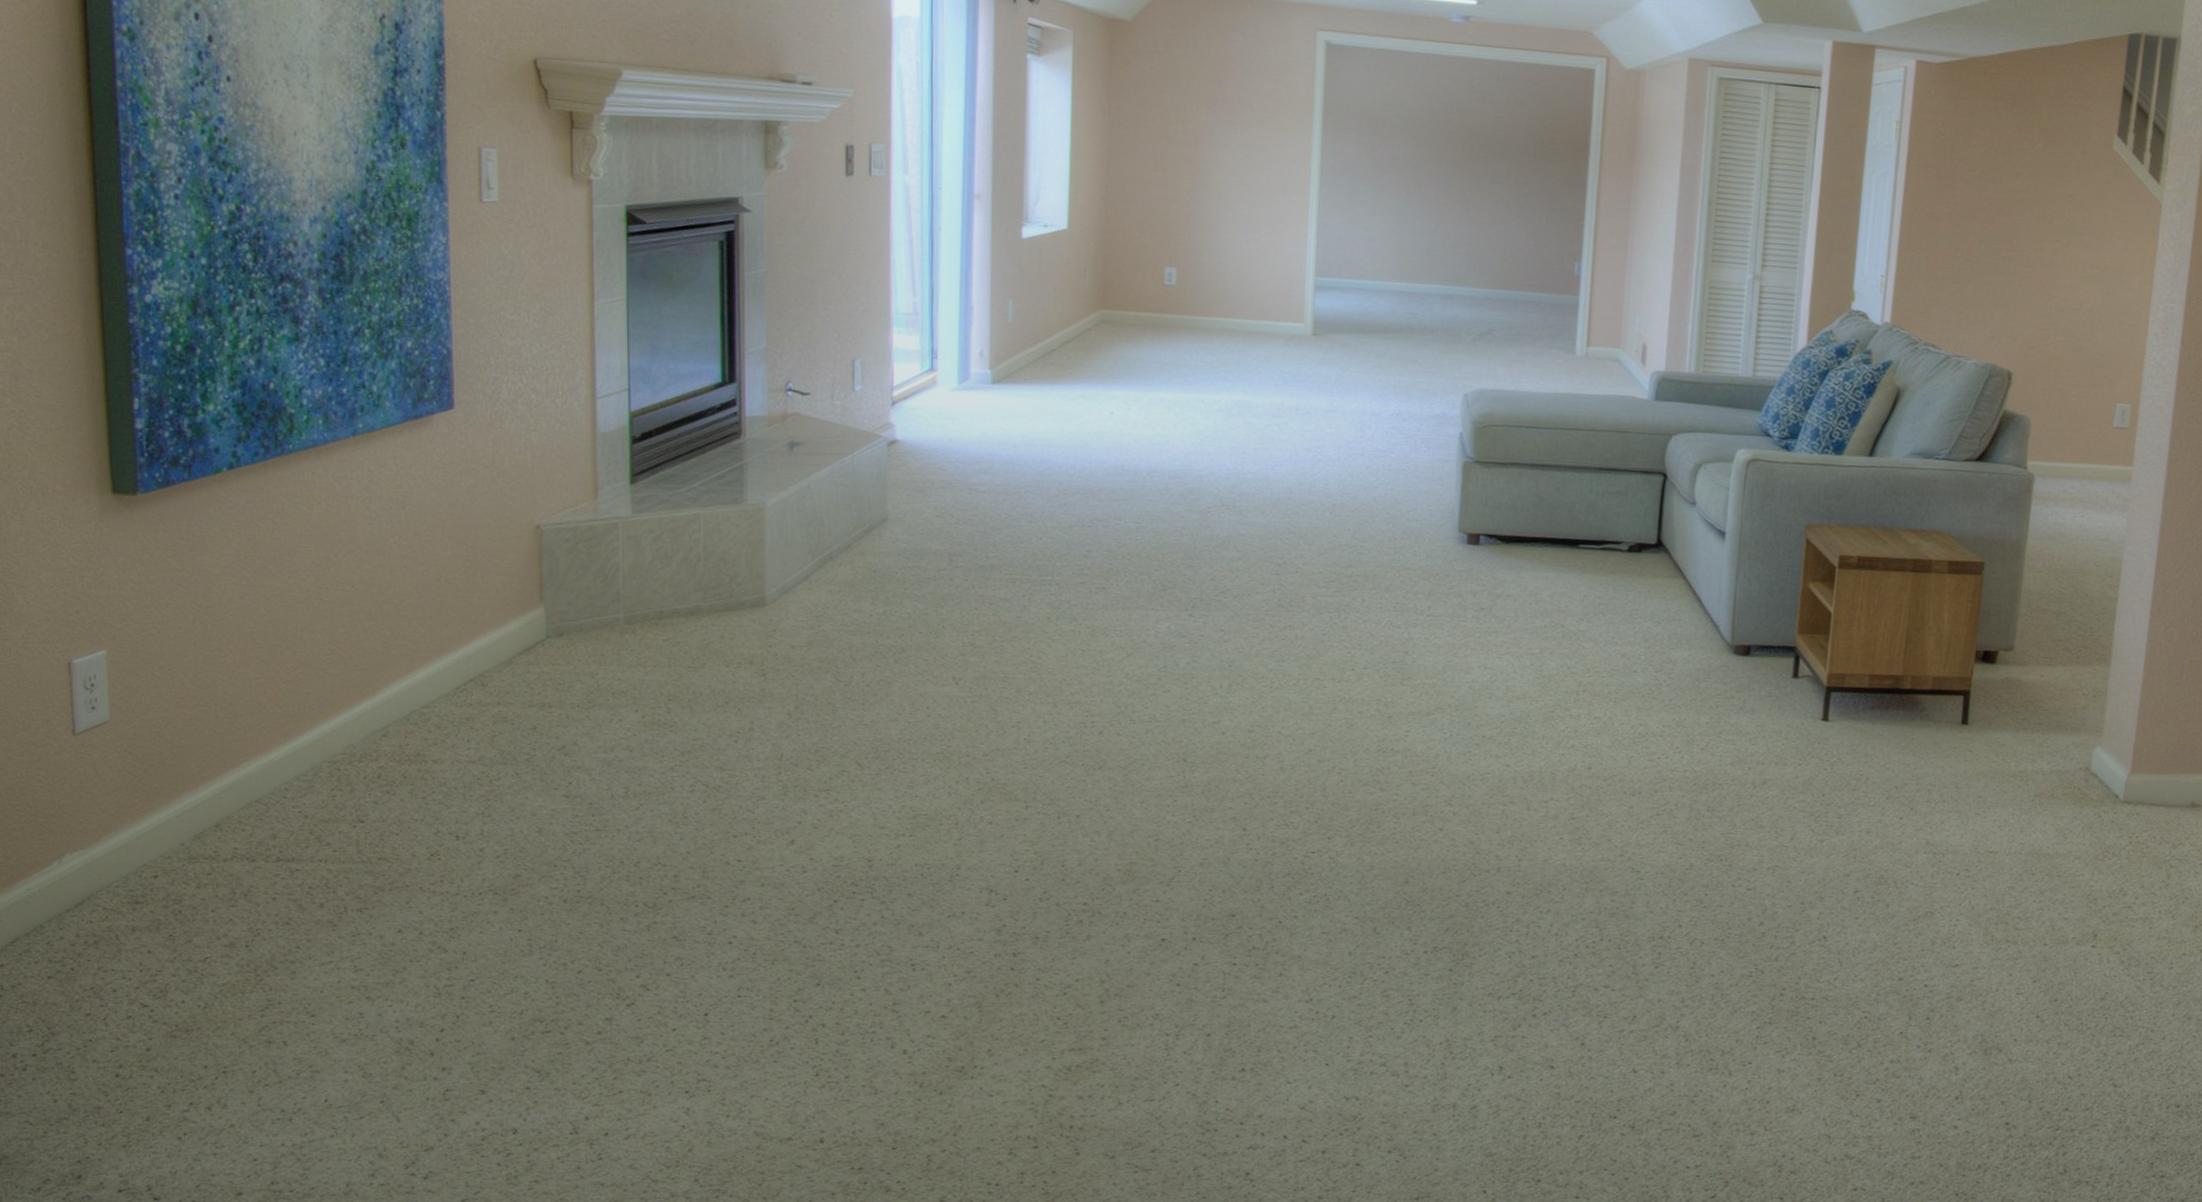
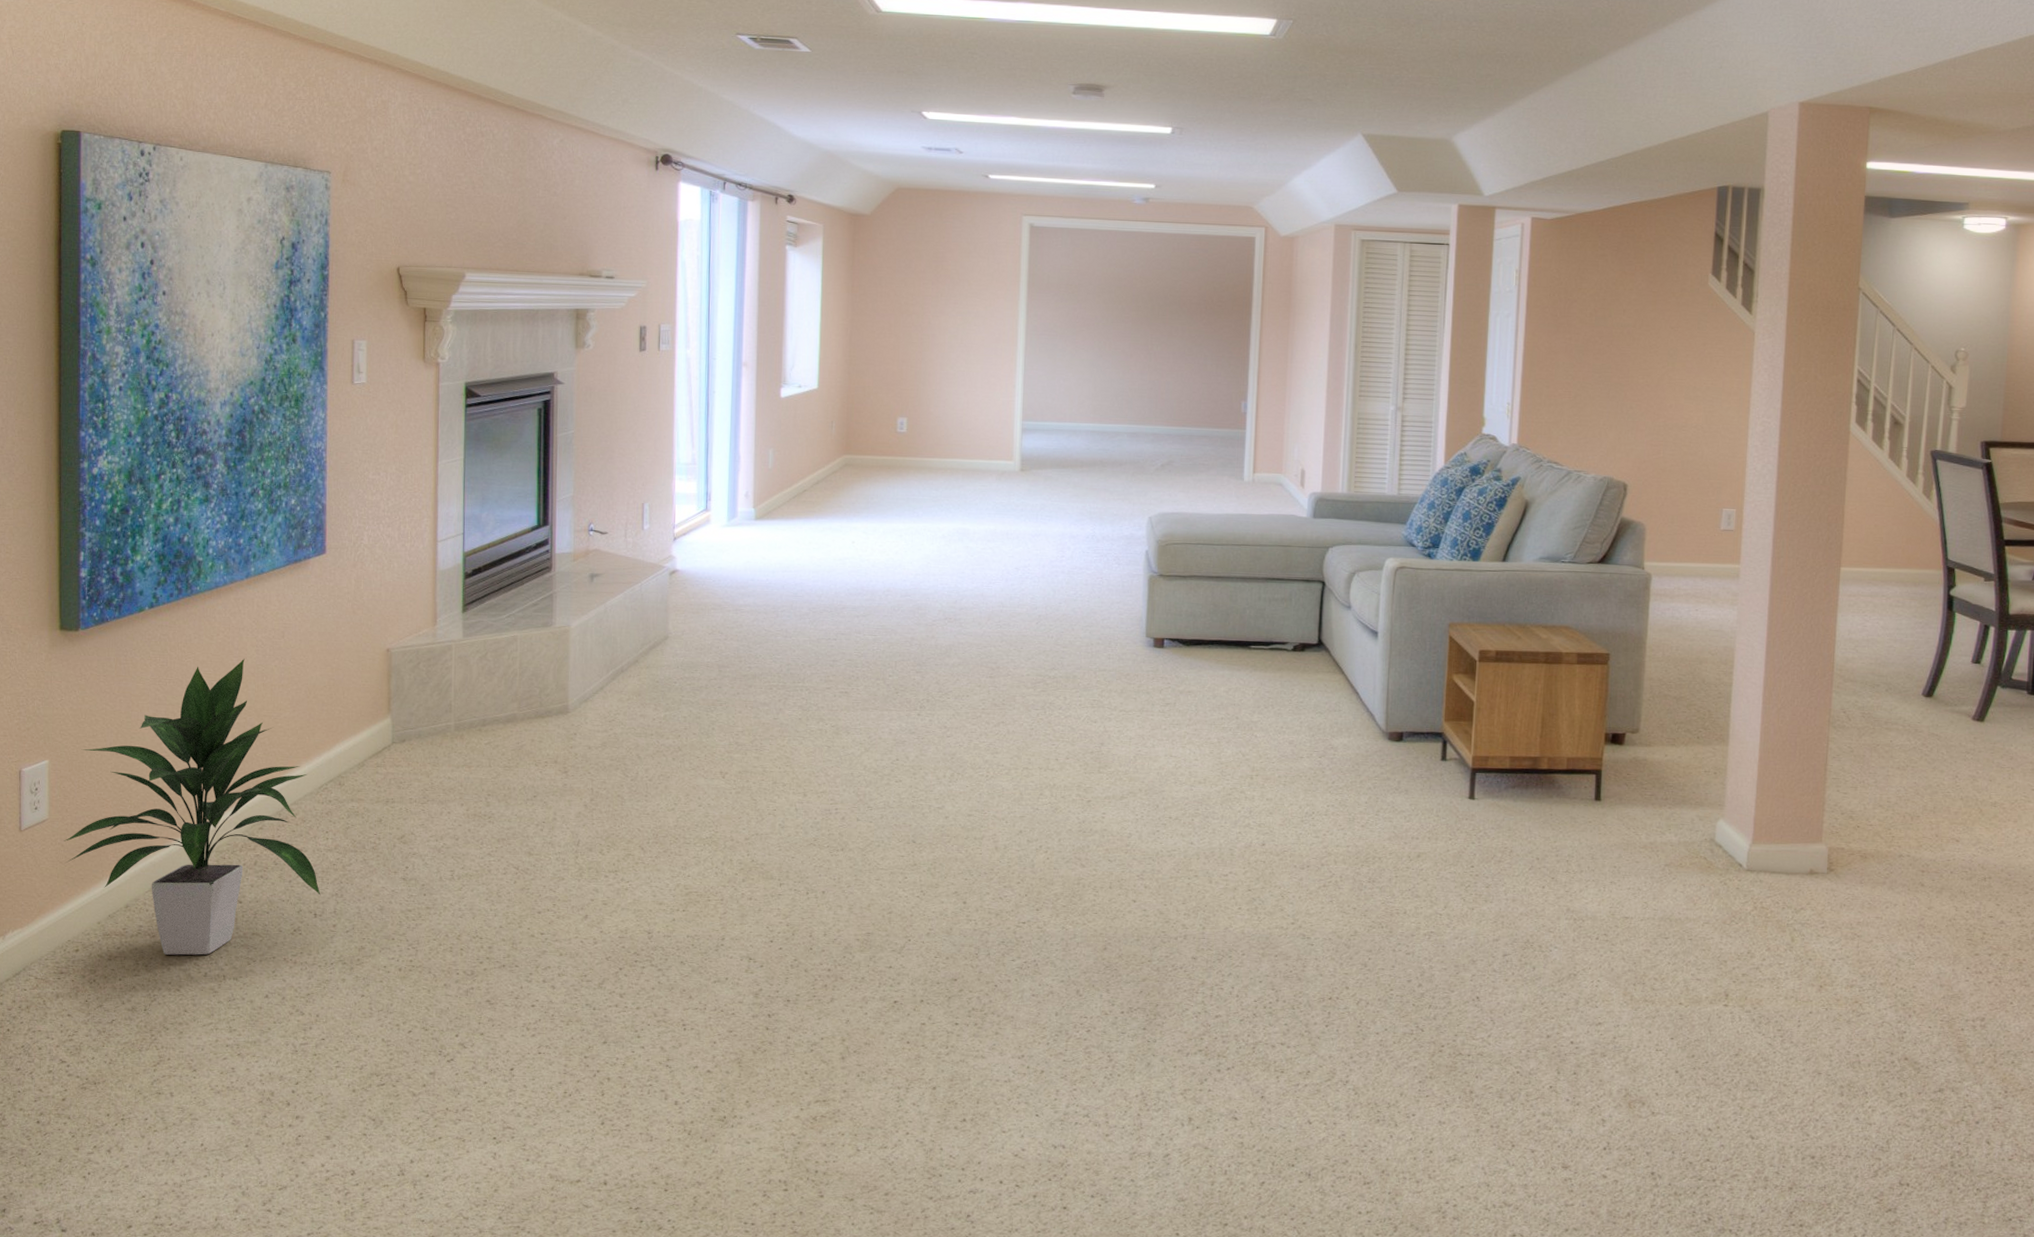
indoor plant: none [131,532,463,883] -> present [64,658,321,955]

